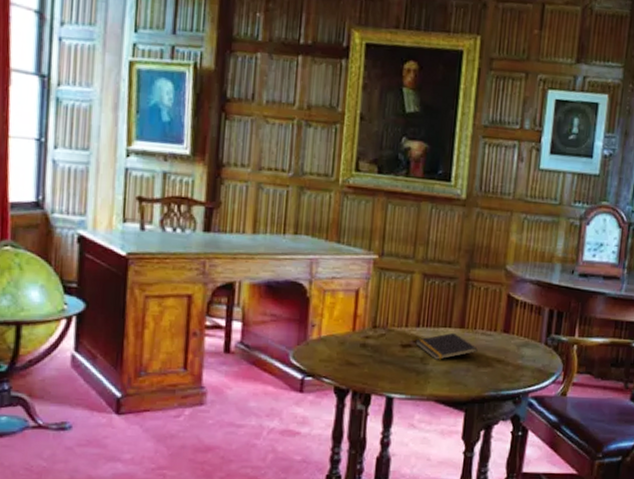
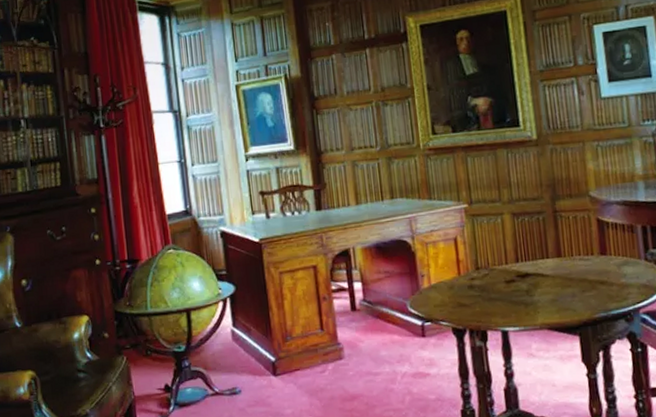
notepad: present [415,332,478,360] -> none [517,262,579,290]

